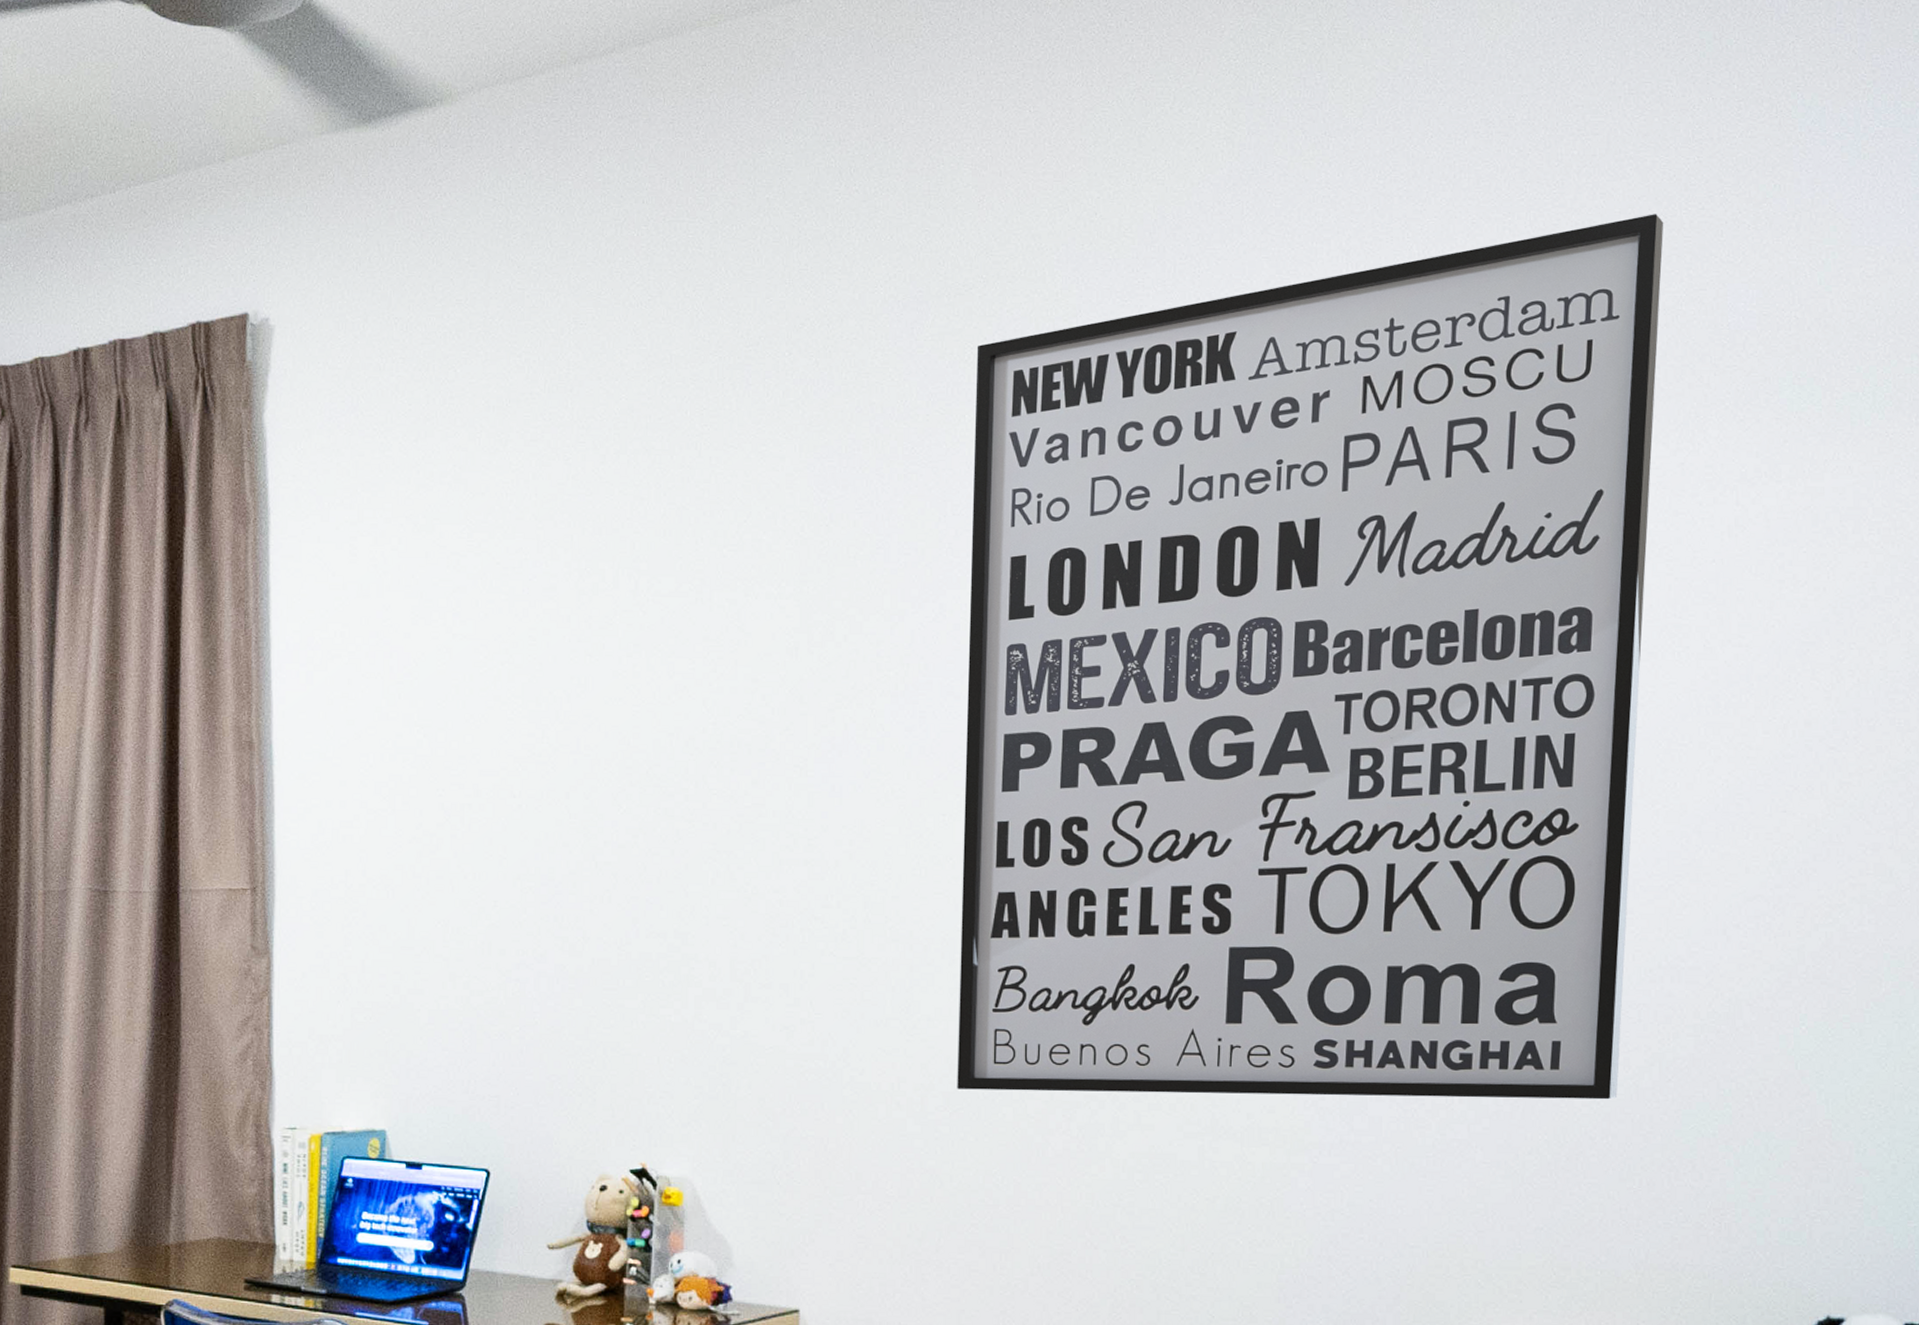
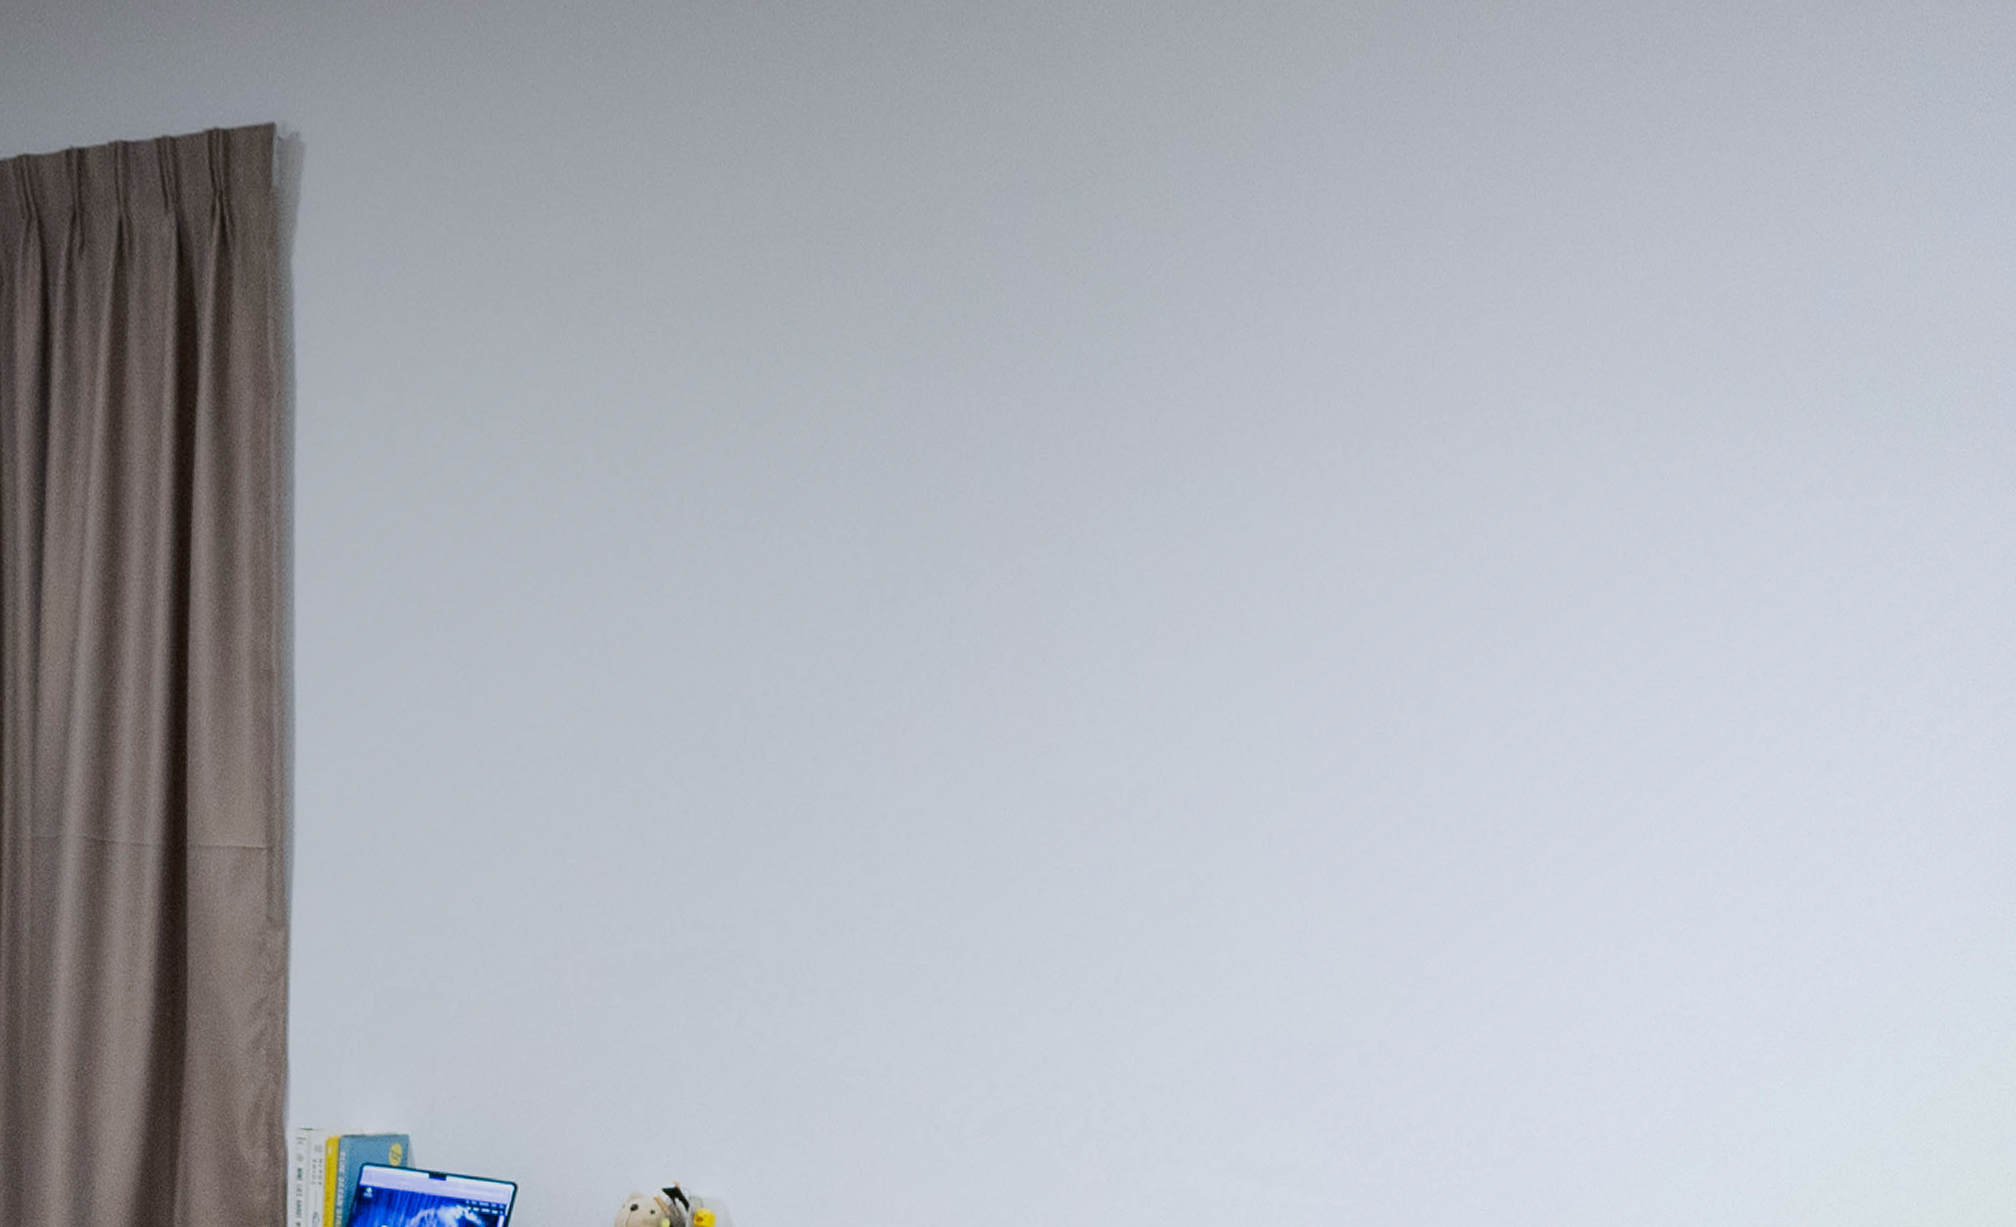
wall art: present [957,214,1664,1100] -> none [995,174,1774,1150]

